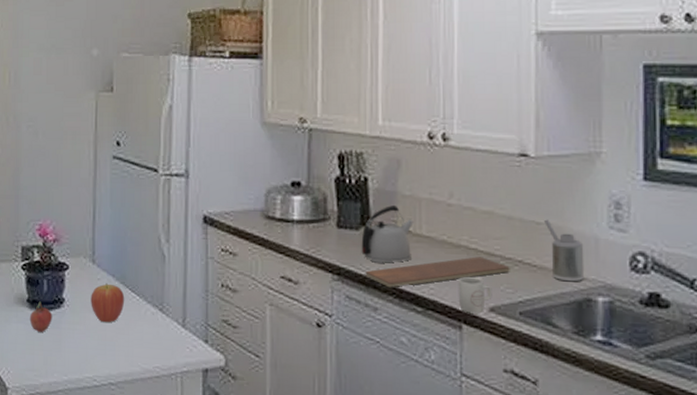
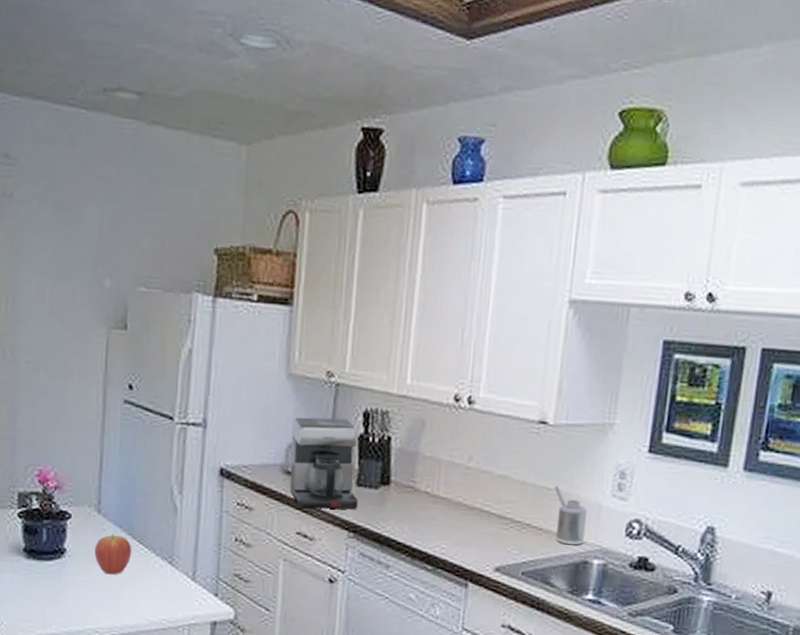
fruit: present [29,301,52,332] -> none [26,551,52,583]
coffee maker: none [269,162,340,253] -> present [289,417,359,510]
kettle: present [361,205,414,264] -> none [378,466,432,523]
chopping board: present [365,256,510,288] -> none [380,519,518,547]
mug: present [458,277,492,314] -> none [467,538,500,573]

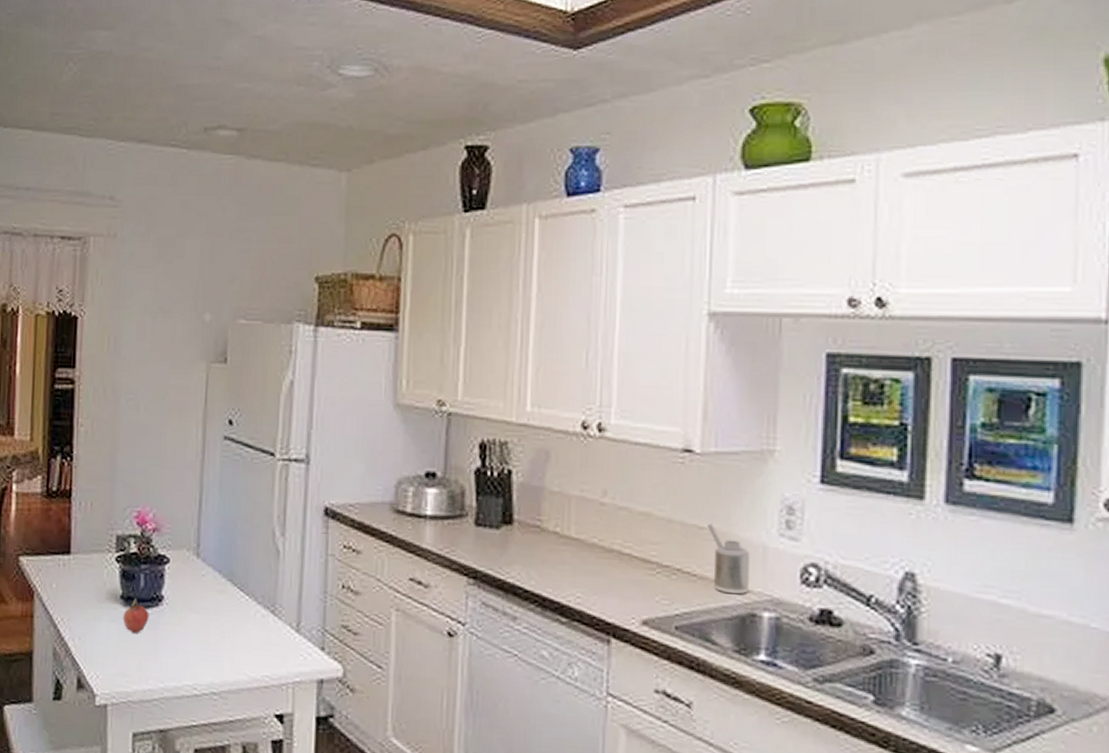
fruit: none [26,551,52,583] -> present [123,598,149,633]
fruit: present [94,534,132,575] -> none [193,580,232,625]
coffee maker: present [289,417,359,510] -> none [400,450,478,553]

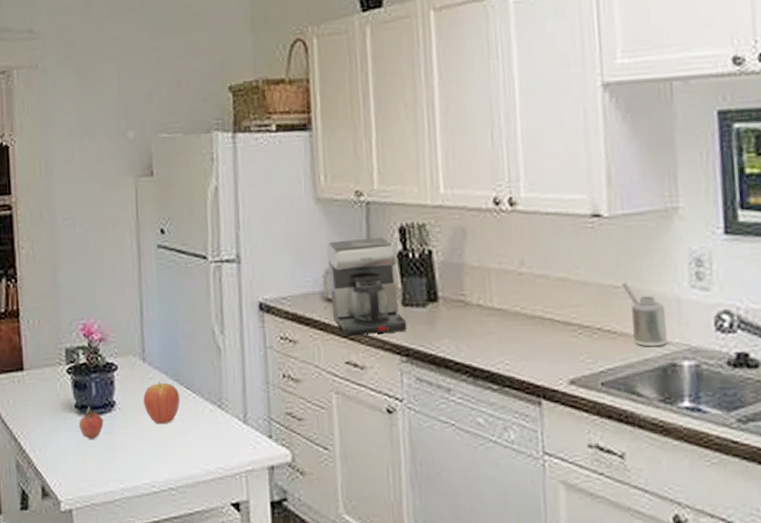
fruit: none [193,580,232,625] -> present [143,382,180,425]
coffee maker: none [400,450,478,553] -> present [326,237,407,336]

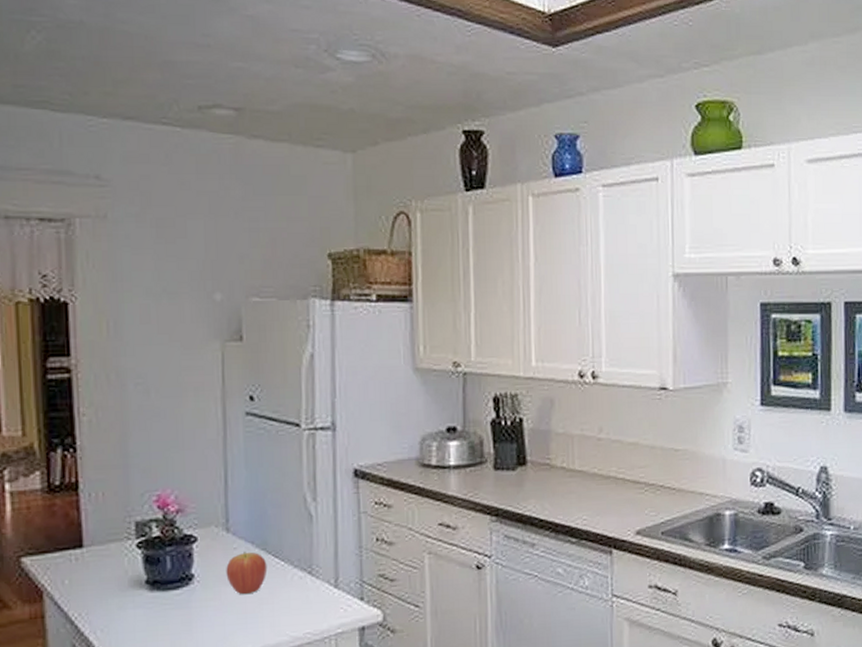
fruit: present [79,406,104,439] -> none [150,581,180,615]
coffee maker: present [326,237,407,336] -> none [423,406,498,499]
soap dispenser: present [621,282,668,347] -> none [680,446,715,501]

